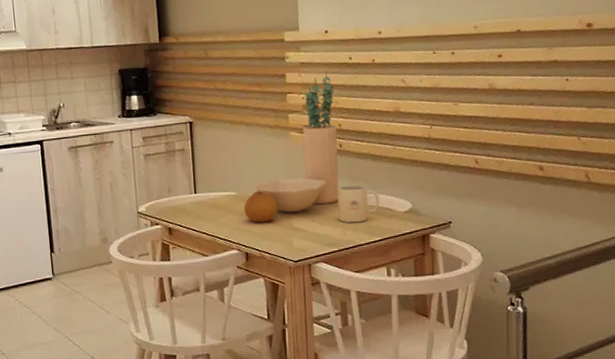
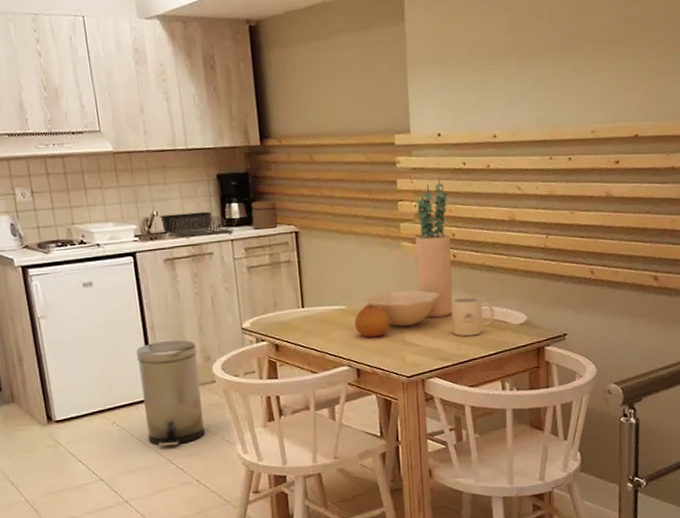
pedal bin: none [39,222,101,323] -> present [135,340,205,446]
dish rack: none [66,103,133,129] -> present [160,211,234,240]
jar: none [149,93,174,121] -> present [251,200,278,230]

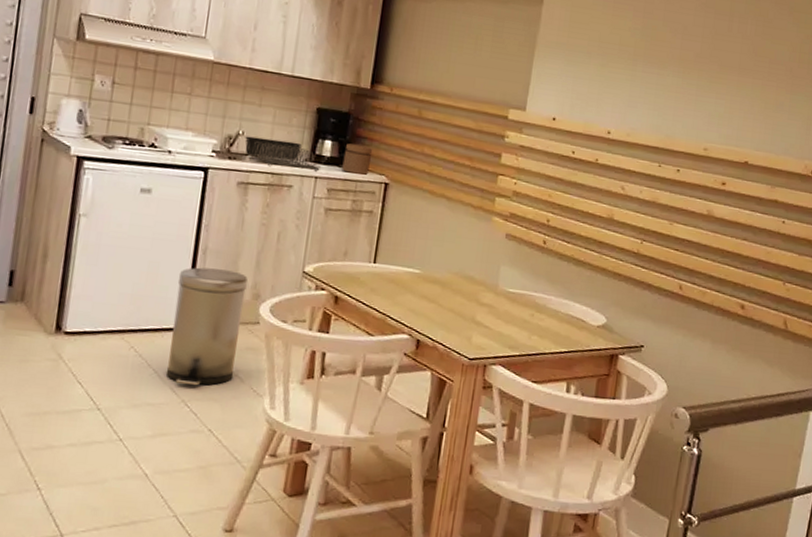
fruit: present [354,303,389,338] -> none [425,273,463,310]
bowl: present [366,290,440,327] -> none [443,265,522,306]
vase: present [415,177,453,318] -> none [500,160,550,304]
mug: present [451,296,495,337] -> none [526,285,574,329]

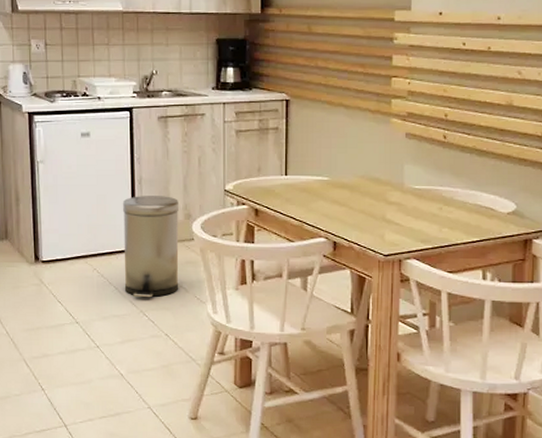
dish rack: present [245,136,320,173] -> none [159,74,226,99]
jar: present [342,143,373,176] -> none [245,67,271,96]

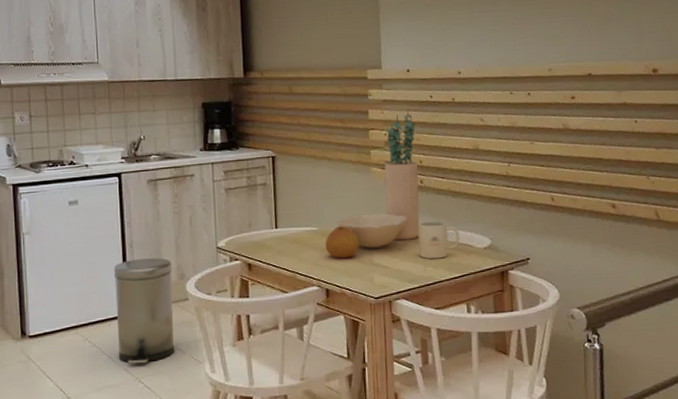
fruit: none [336,177,371,212] -> present [325,225,359,259]
bowl: none [350,168,427,204] -> present [337,213,408,249]
vase: none [404,55,443,198] -> present [384,108,420,241]
mug: none [436,180,481,221] -> present [418,220,460,259]

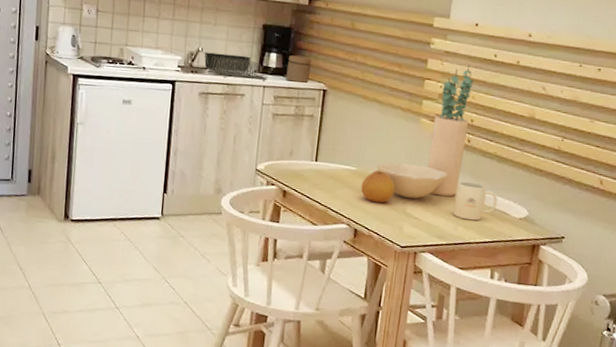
pedal bin: present [113,258,175,364] -> none [149,166,211,266]
dish rack: none [146,136,214,162] -> present [204,52,268,82]
jar: none [232,127,256,155] -> present [286,55,312,84]

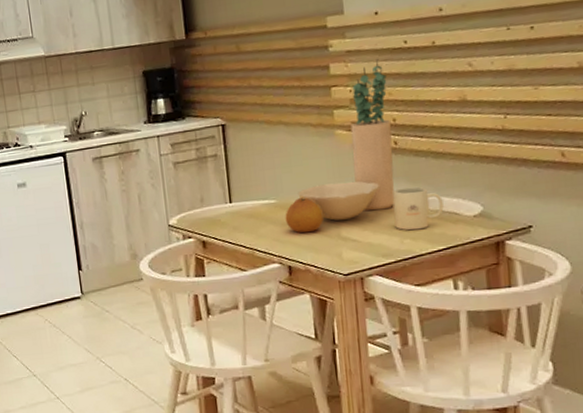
dish rack: present [204,52,268,82] -> none [88,108,160,138]
jar: present [286,55,312,84] -> none [177,94,204,125]

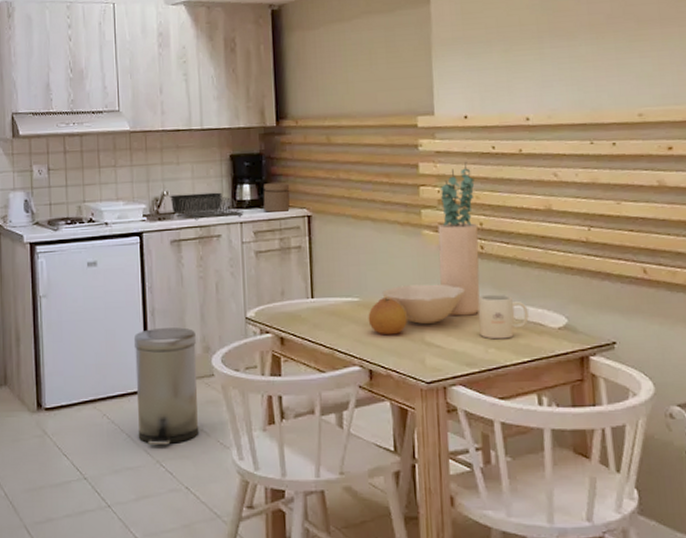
pedal bin: none [66,238,133,344] -> present [133,327,199,446]
dish rack: none [88,108,160,138] -> present [170,192,243,221]
jar: none [177,94,204,125] -> present [263,182,290,213]

